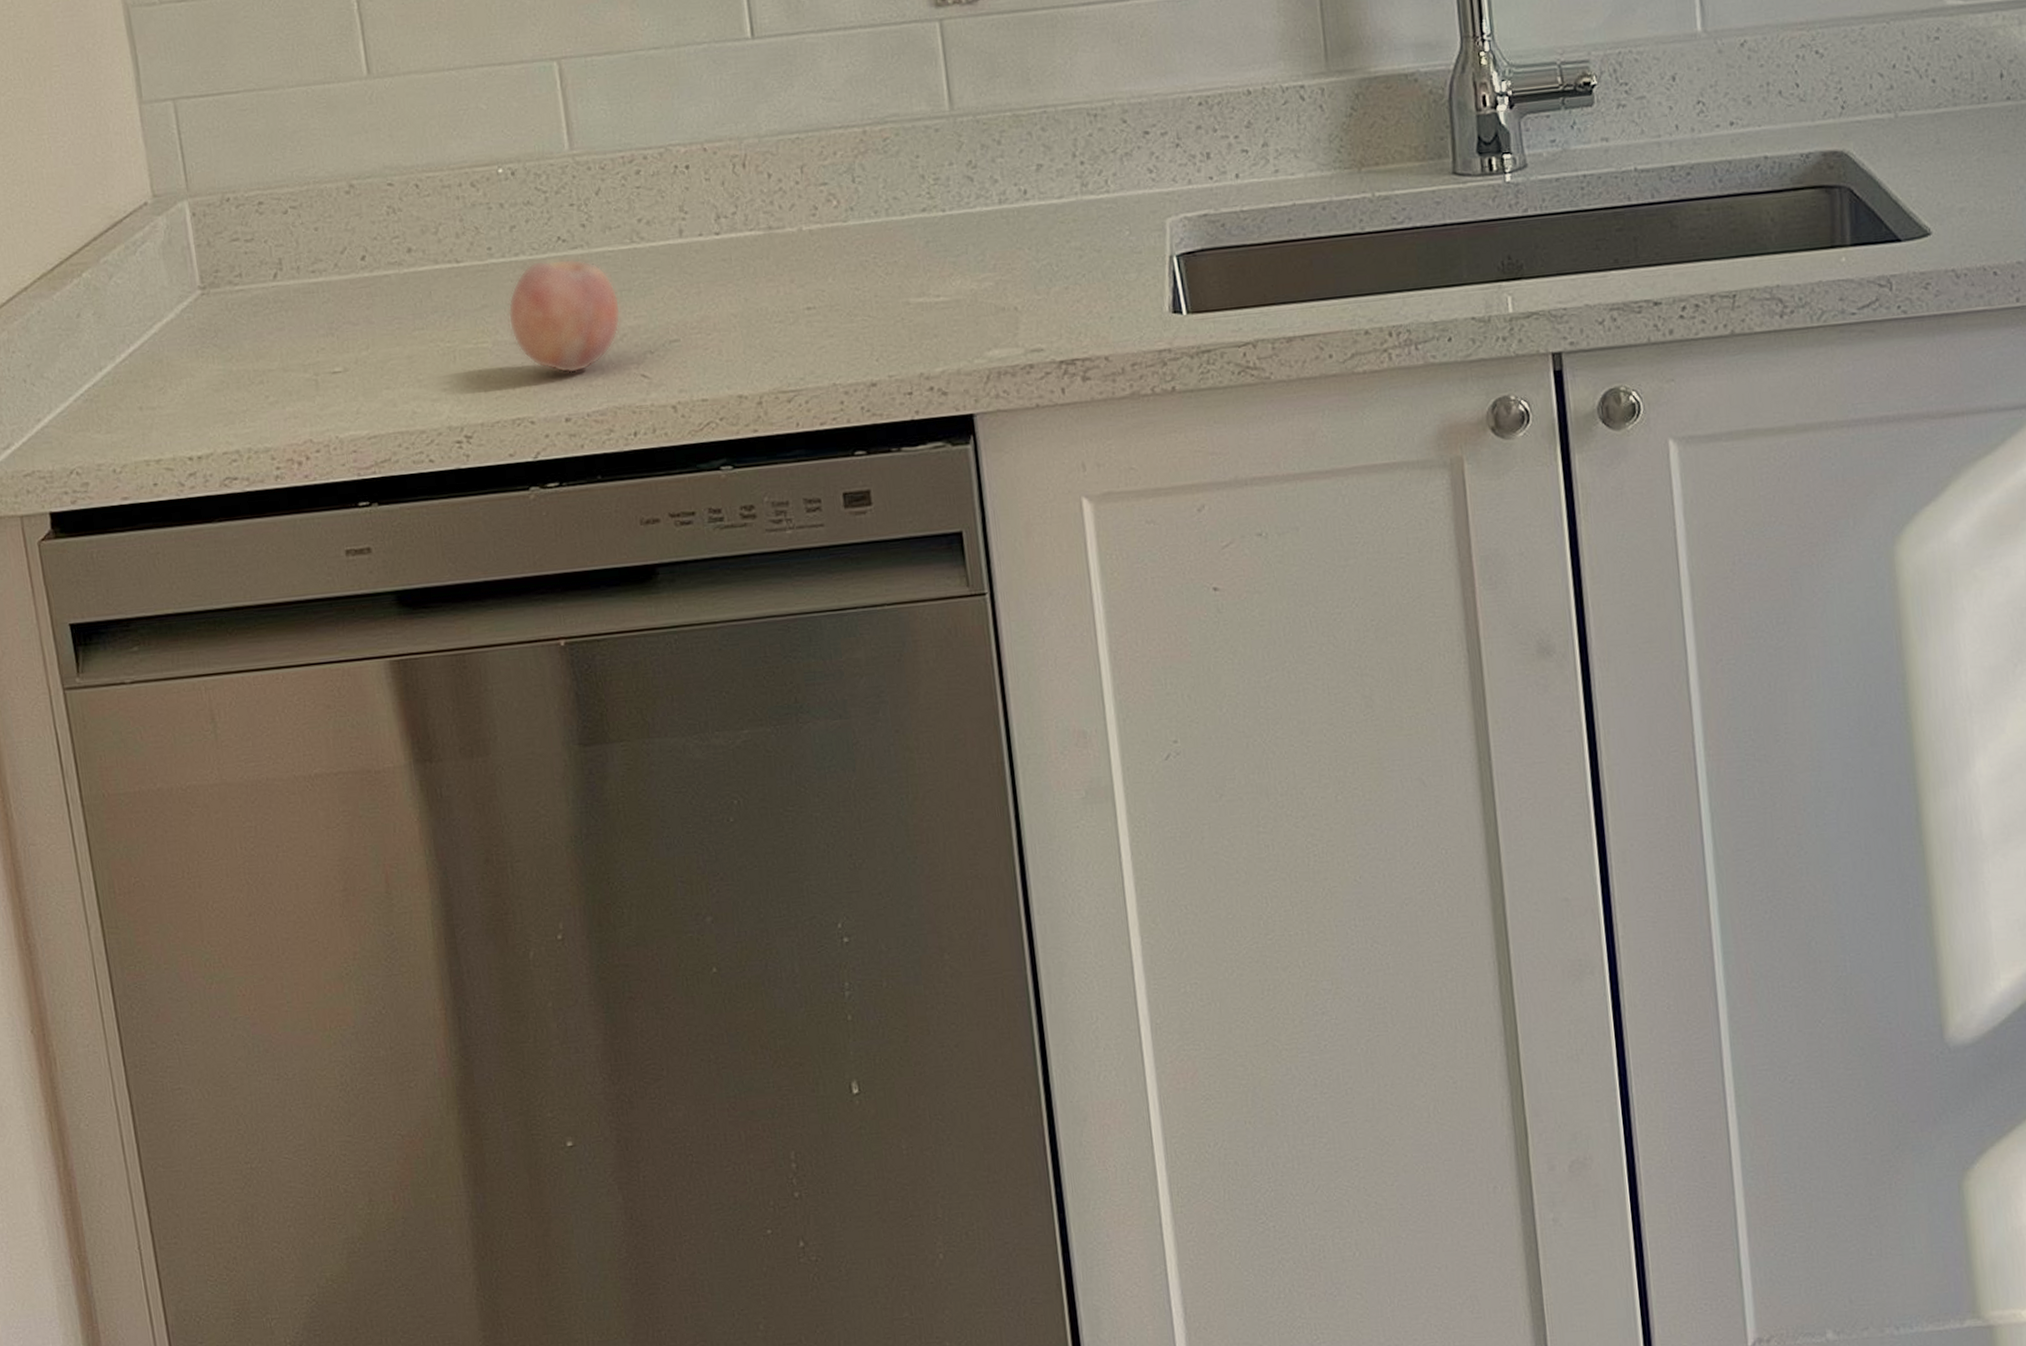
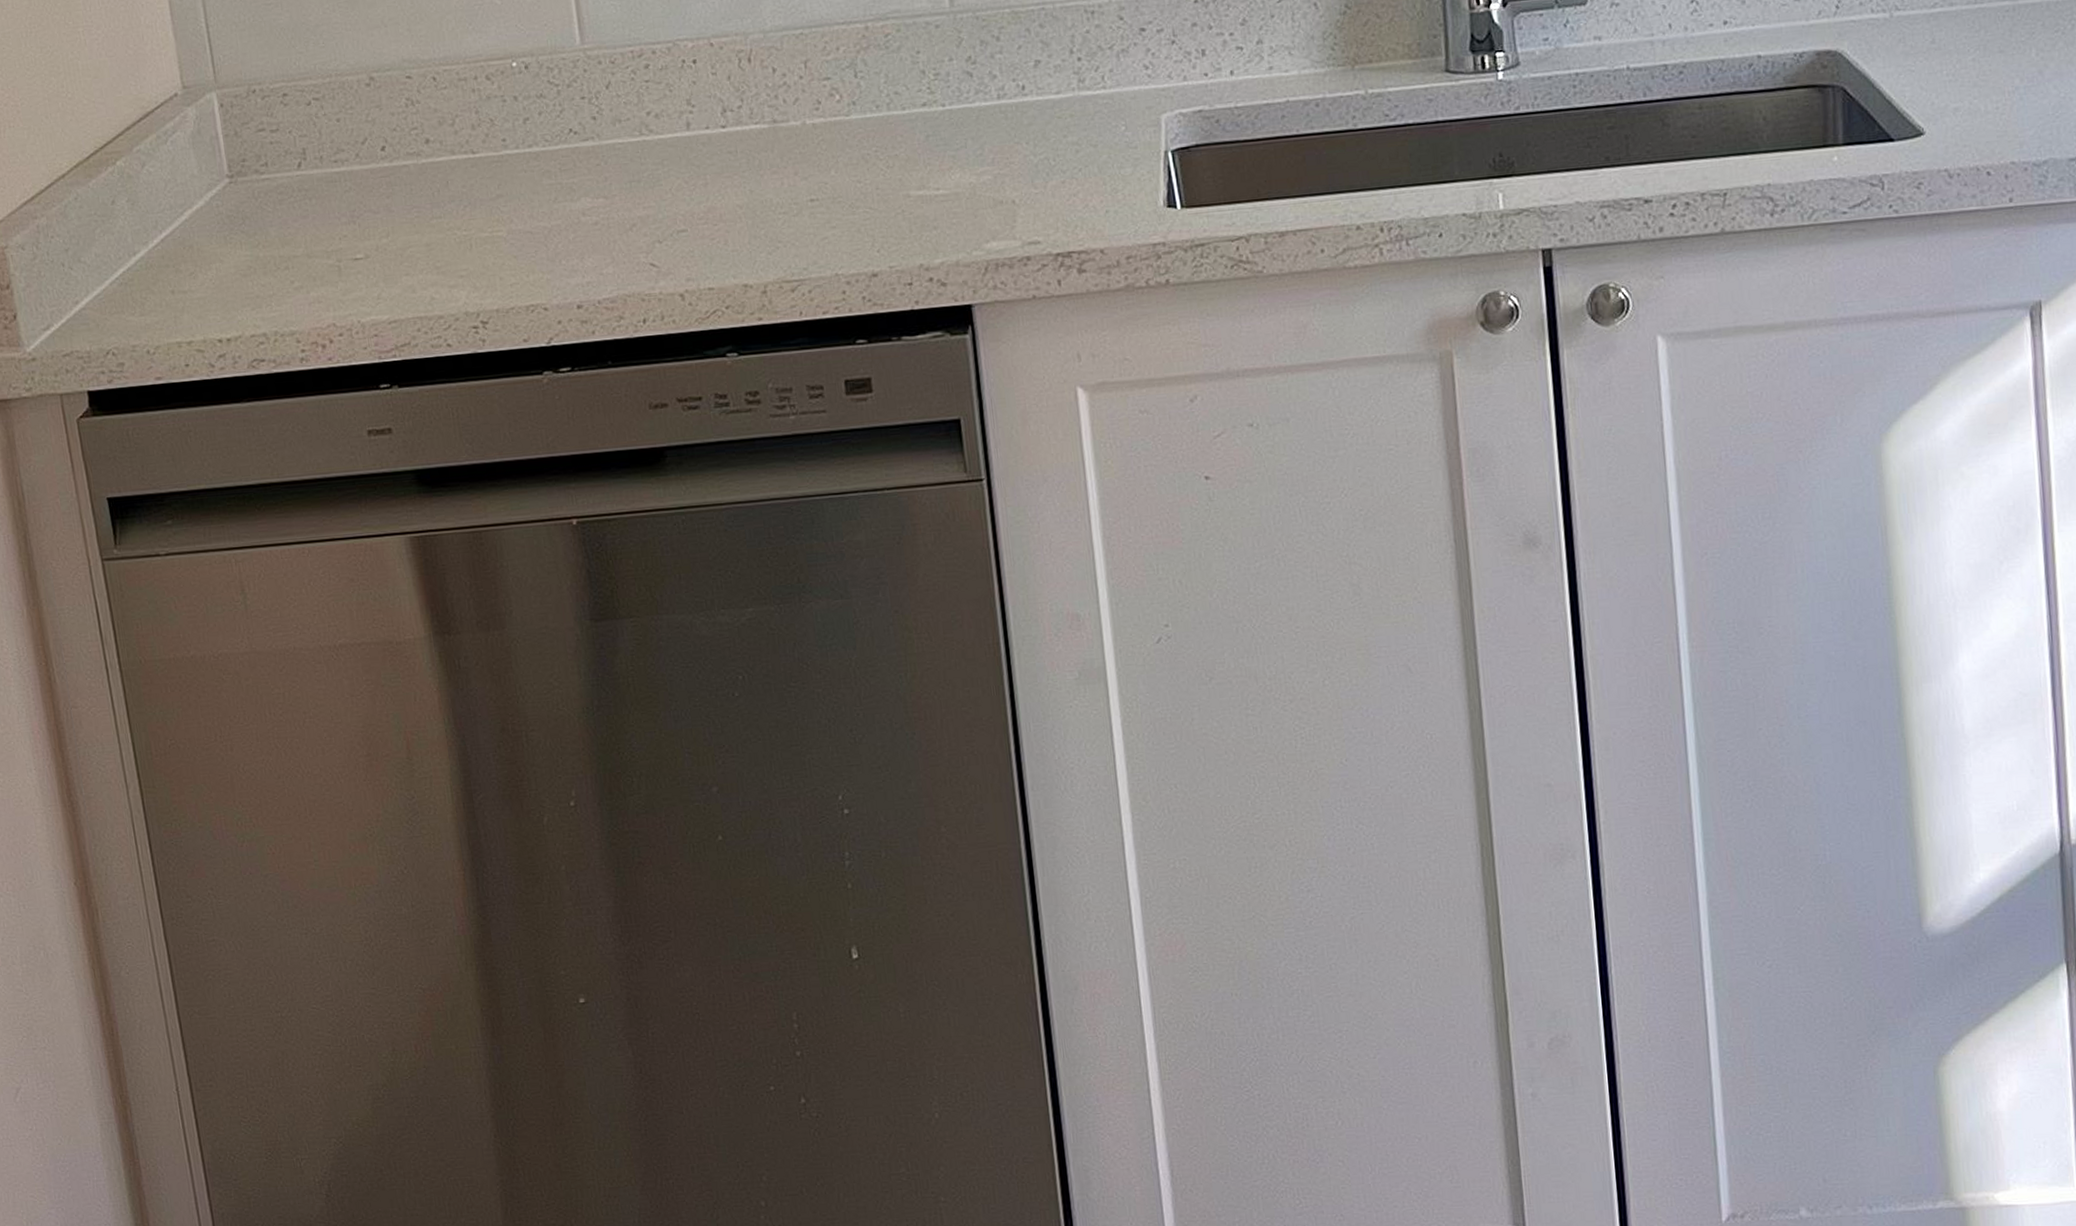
fruit: present [507,258,621,374] -> none [521,150,631,263]

